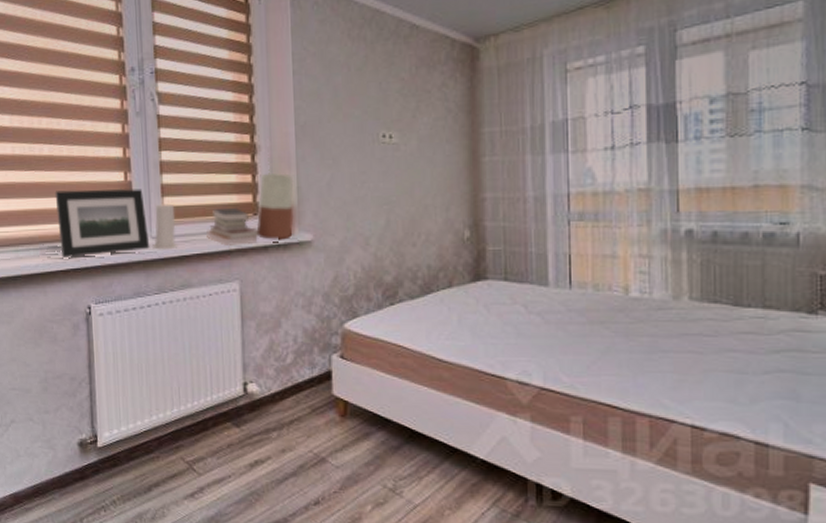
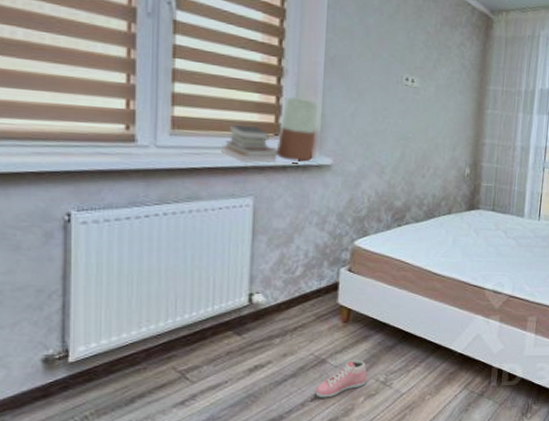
picture frame: present [55,189,150,258] -> none [29,82,153,159]
candle: present [152,203,178,250] -> none [156,112,188,161]
sneaker: none [318,460,373,503] -> present [315,360,367,398]

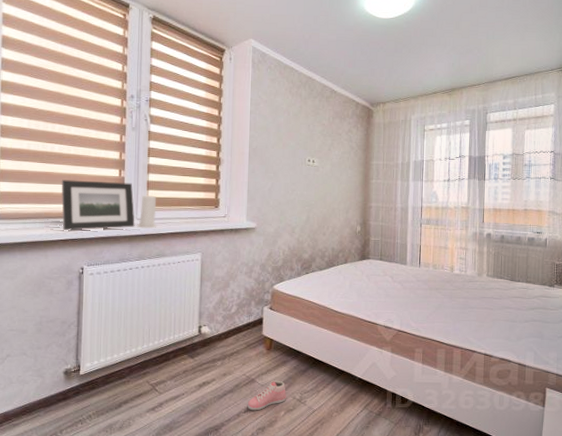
picture frame: none [29,82,153,159] -> present [61,180,135,230]
candle: none [156,112,188,161] -> present [137,195,157,229]
books: present [221,125,277,164] -> none [179,201,217,229]
vase: present [277,97,319,162] -> none [217,179,246,226]

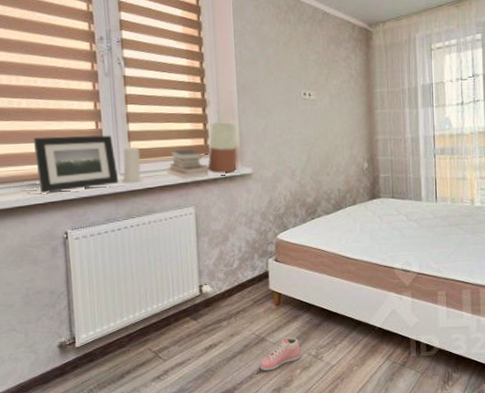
books: none [179,201,217,229] -> present [167,149,209,180]
vase: none [217,179,246,226] -> present [208,122,237,174]

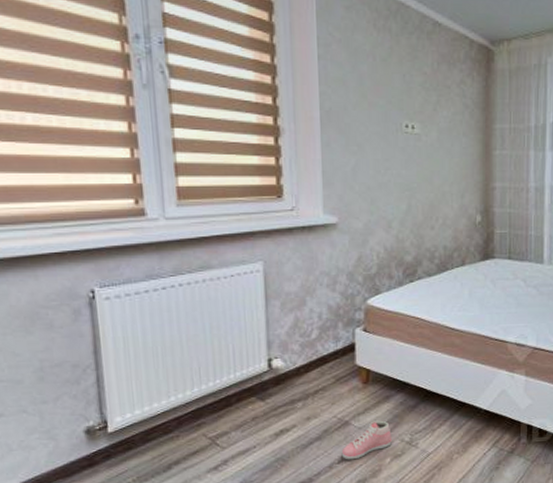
picture frame: present [33,135,119,193] -> none [43,165,163,239]
candle: present [121,147,143,184] -> none [166,183,196,231]
books: present [167,149,209,180] -> none [227,189,282,229]
vase: present [208,122,237,174] -> none [281,156,319,222]

